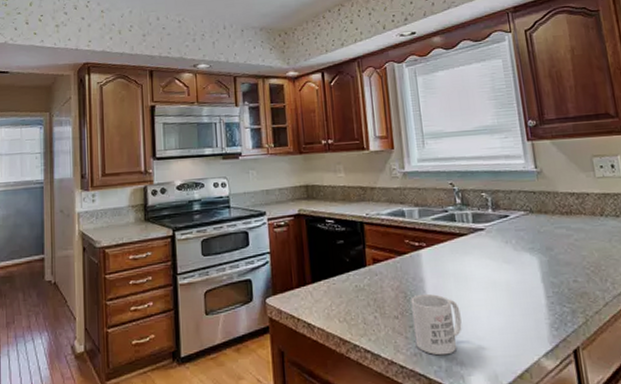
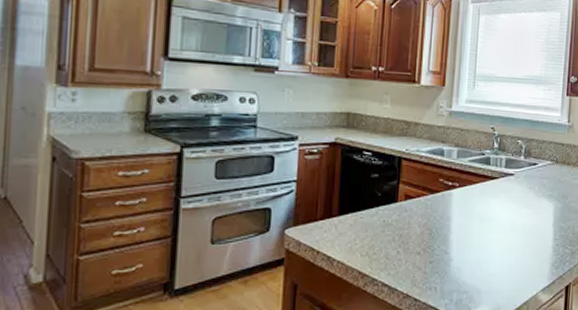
mug: present [411,294,462,356] -> none [432,233,479,290]

